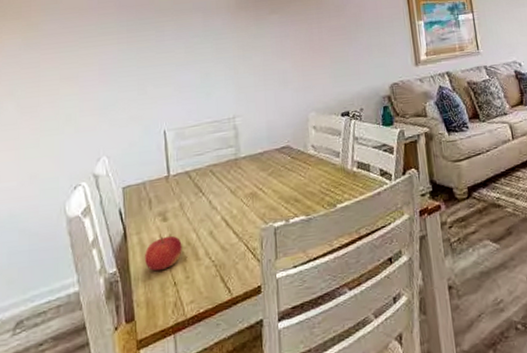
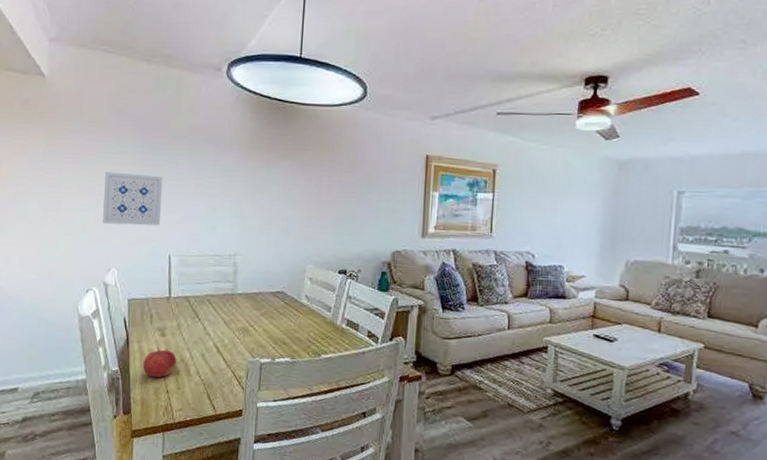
wall art: none [88,50,152,112] -> present [103,172,163,226]

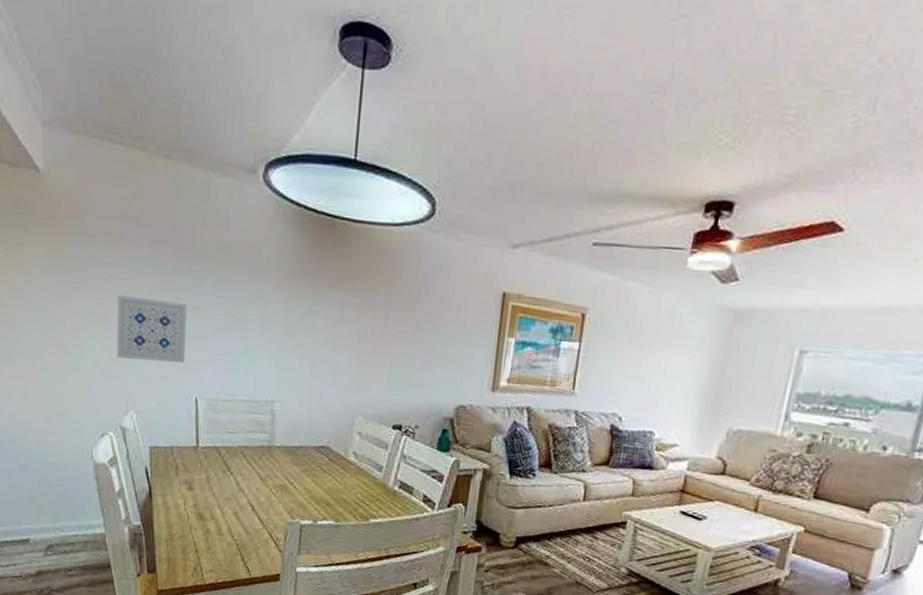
fruit: present [142,349,176,378] -> none [168,504,206,536]

